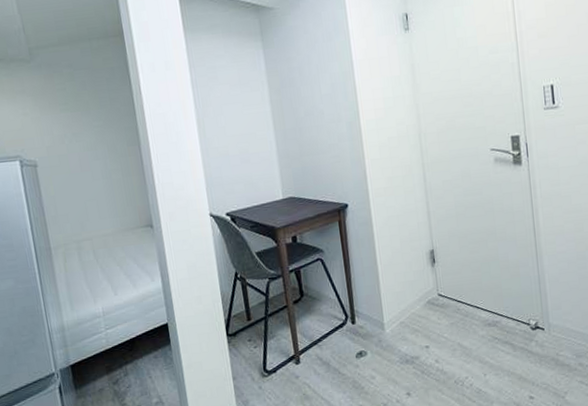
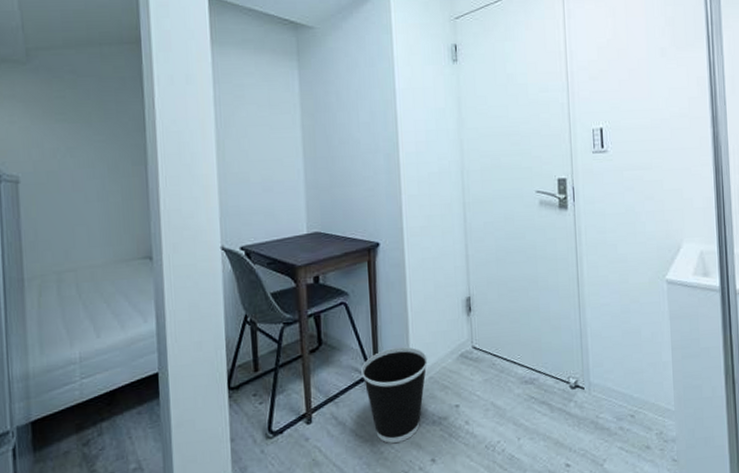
wastebasket: none [339,296,399,380] -> present [361,347,429,443]

